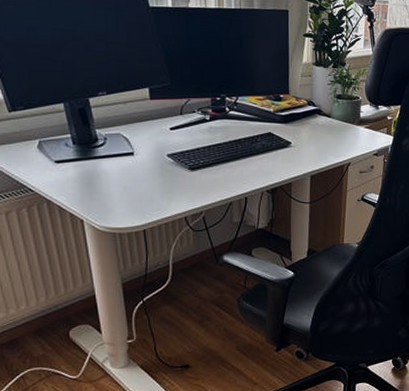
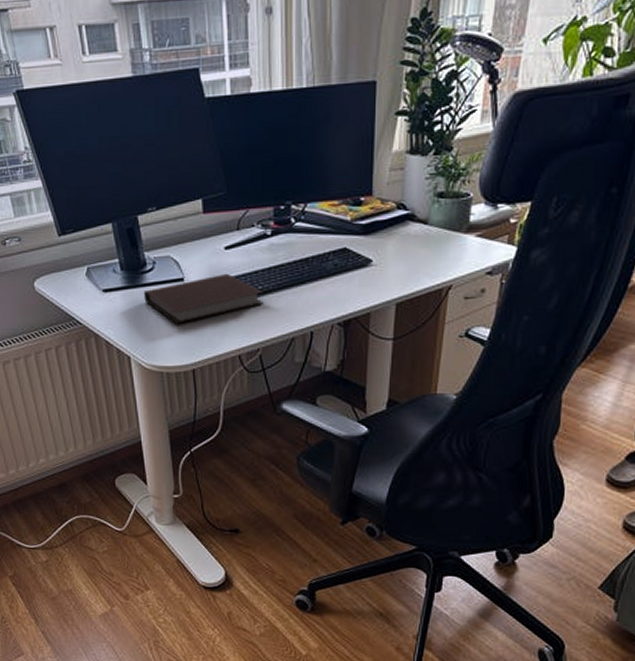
notebook: none [96,149,205,191] -> present [144,273,263,324]

